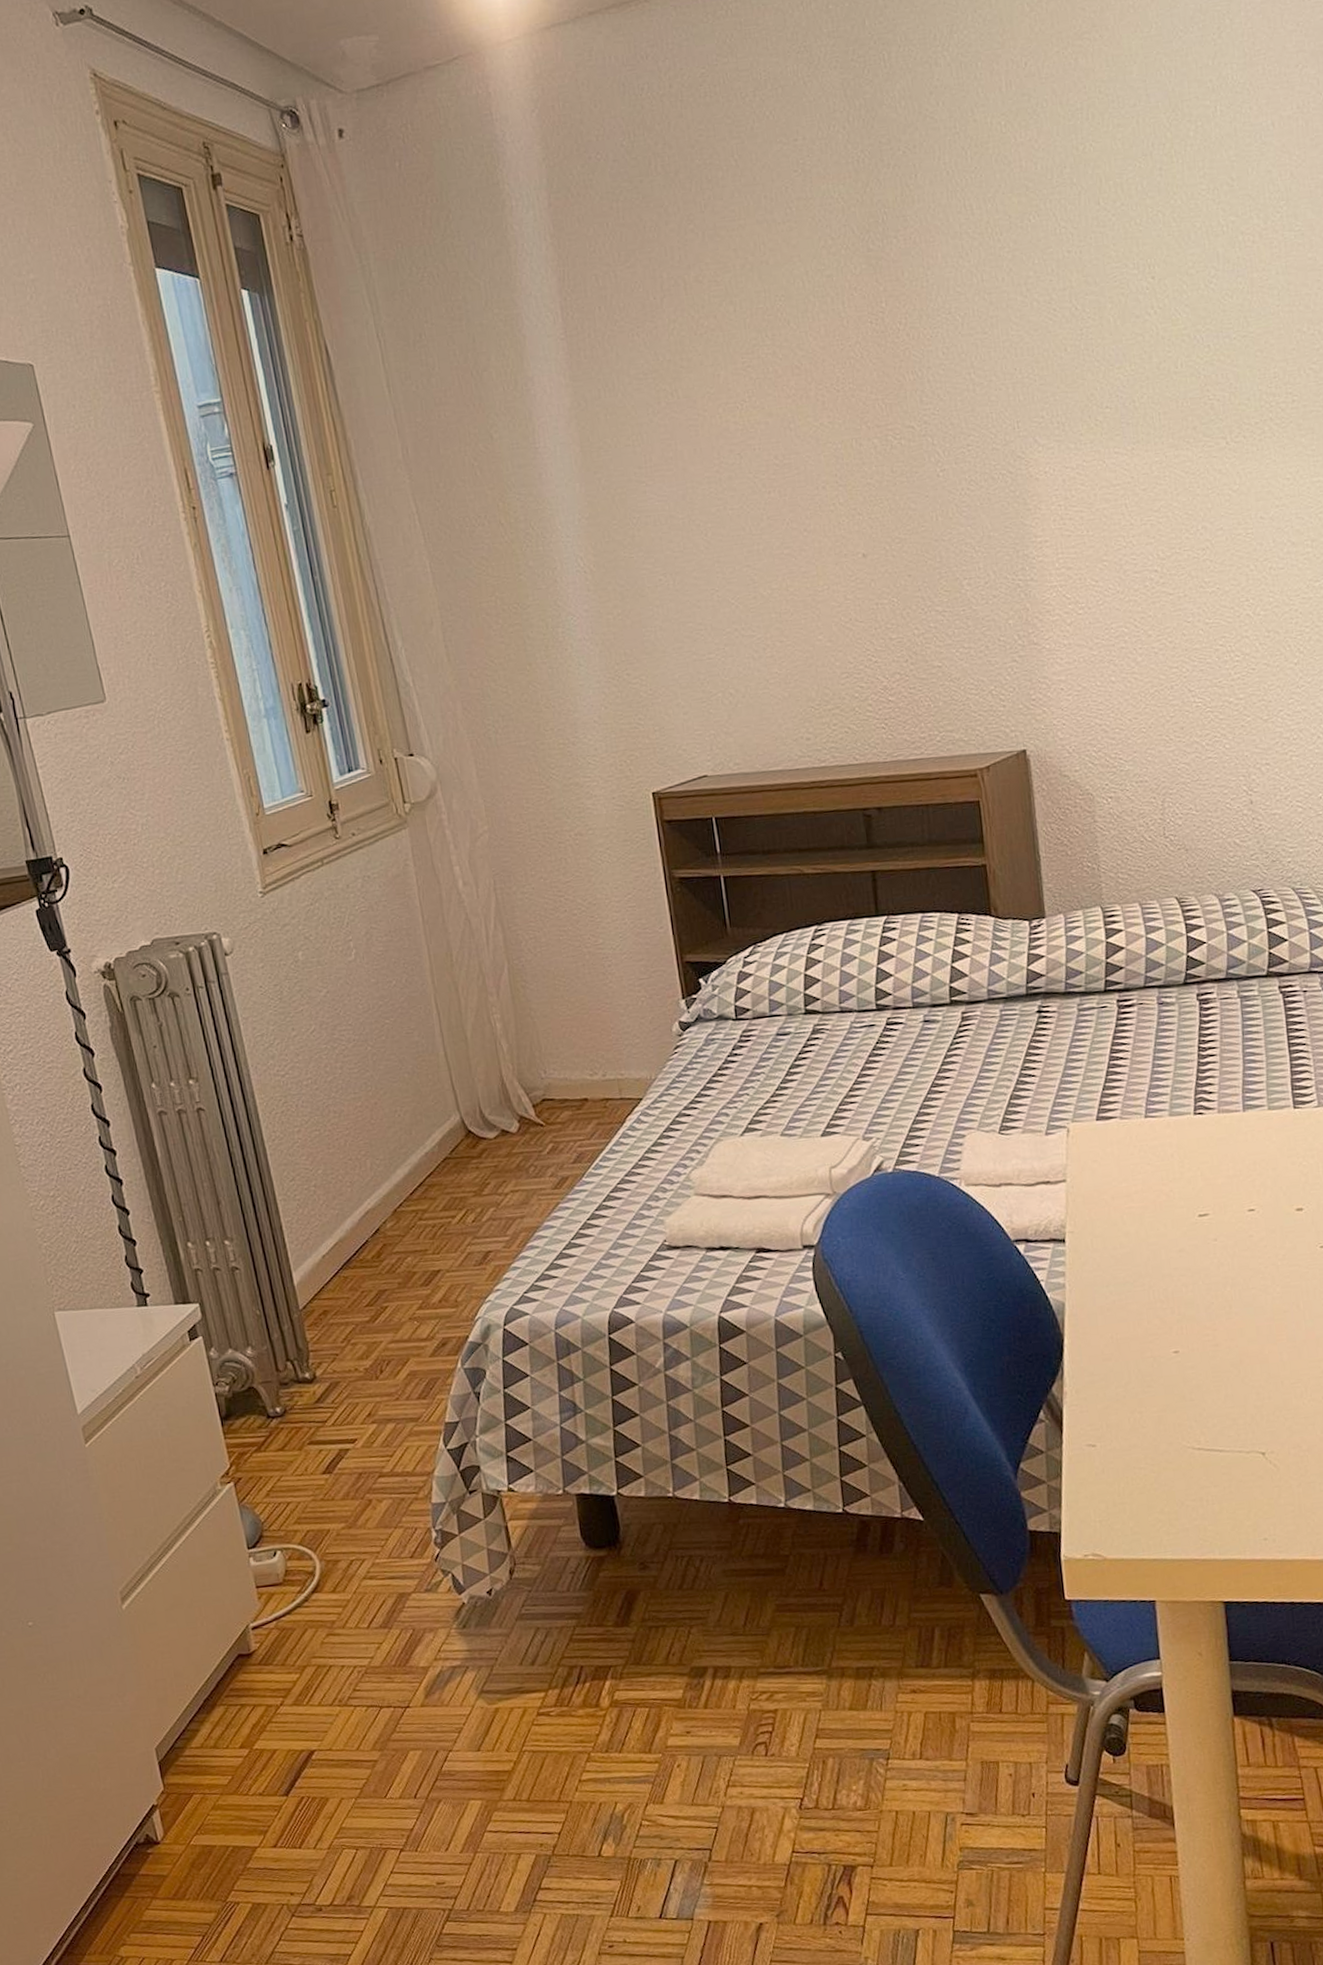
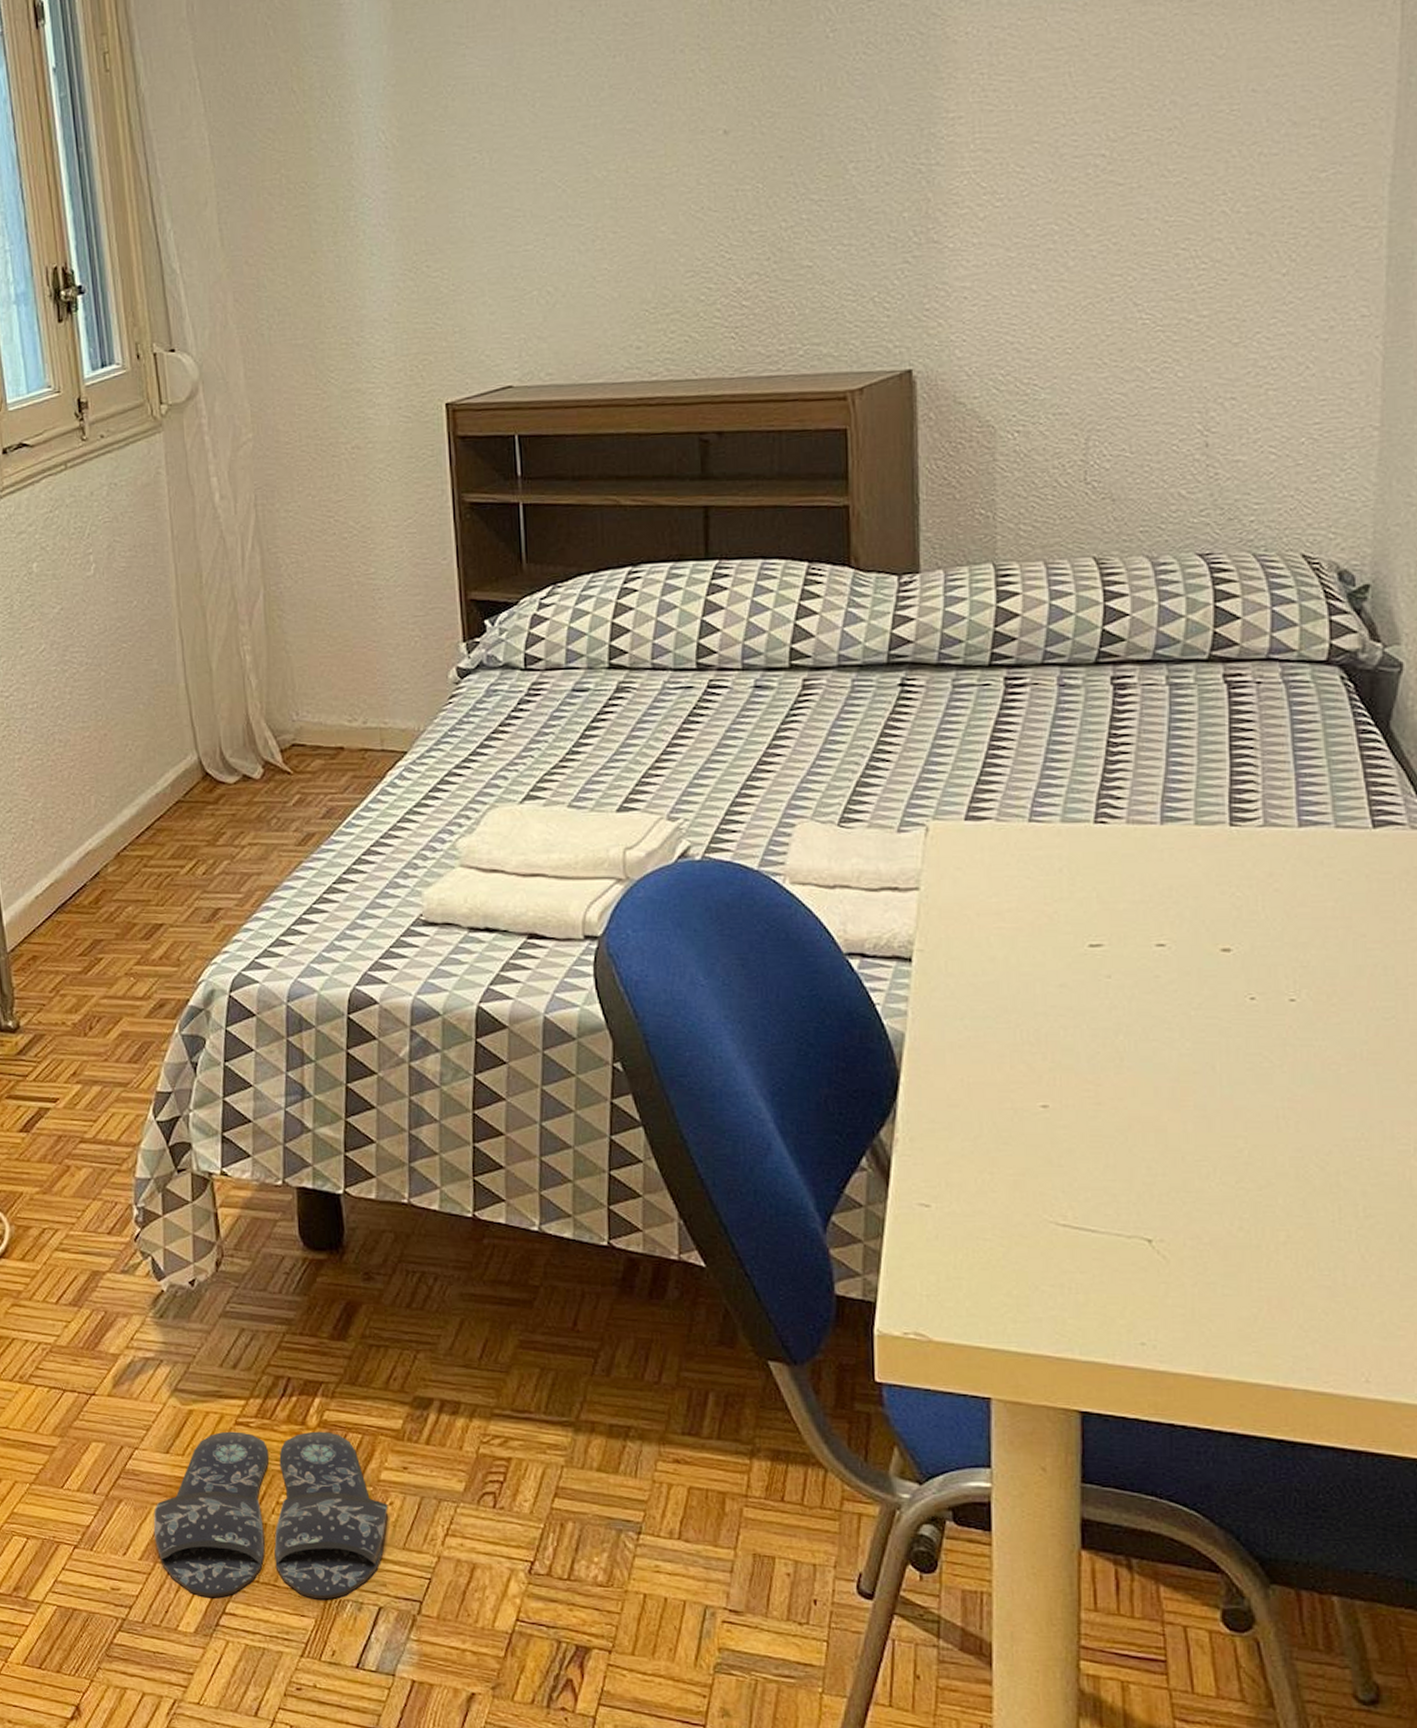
slippers: none [470,1710,677,1877] -> present [153,1431,388,1600]

